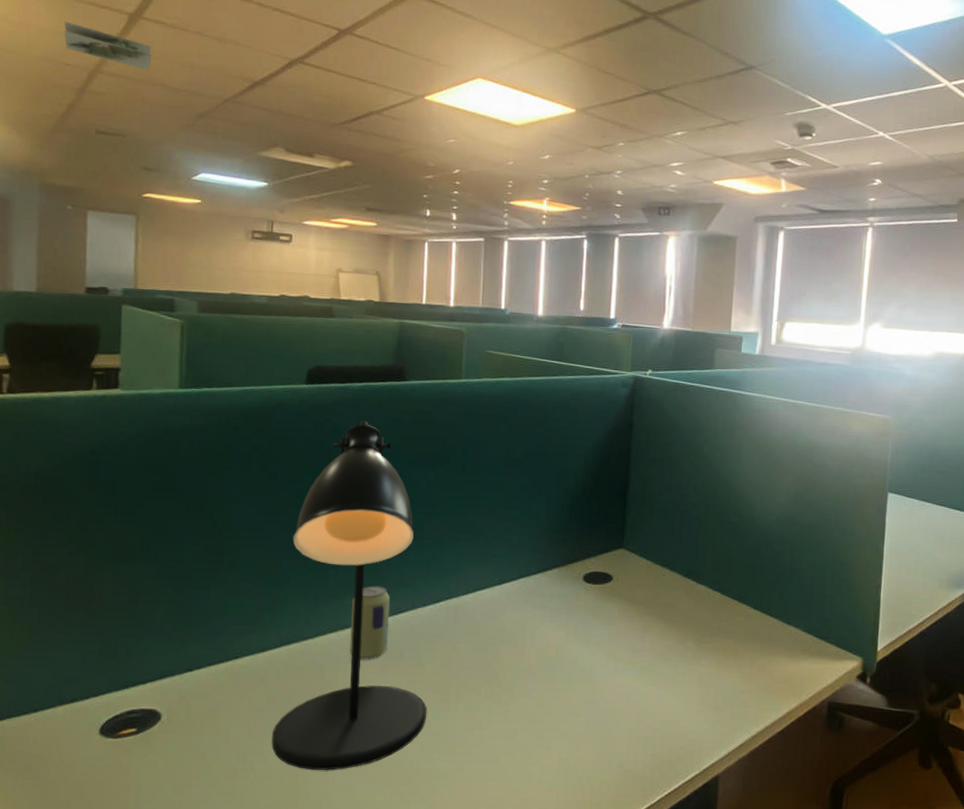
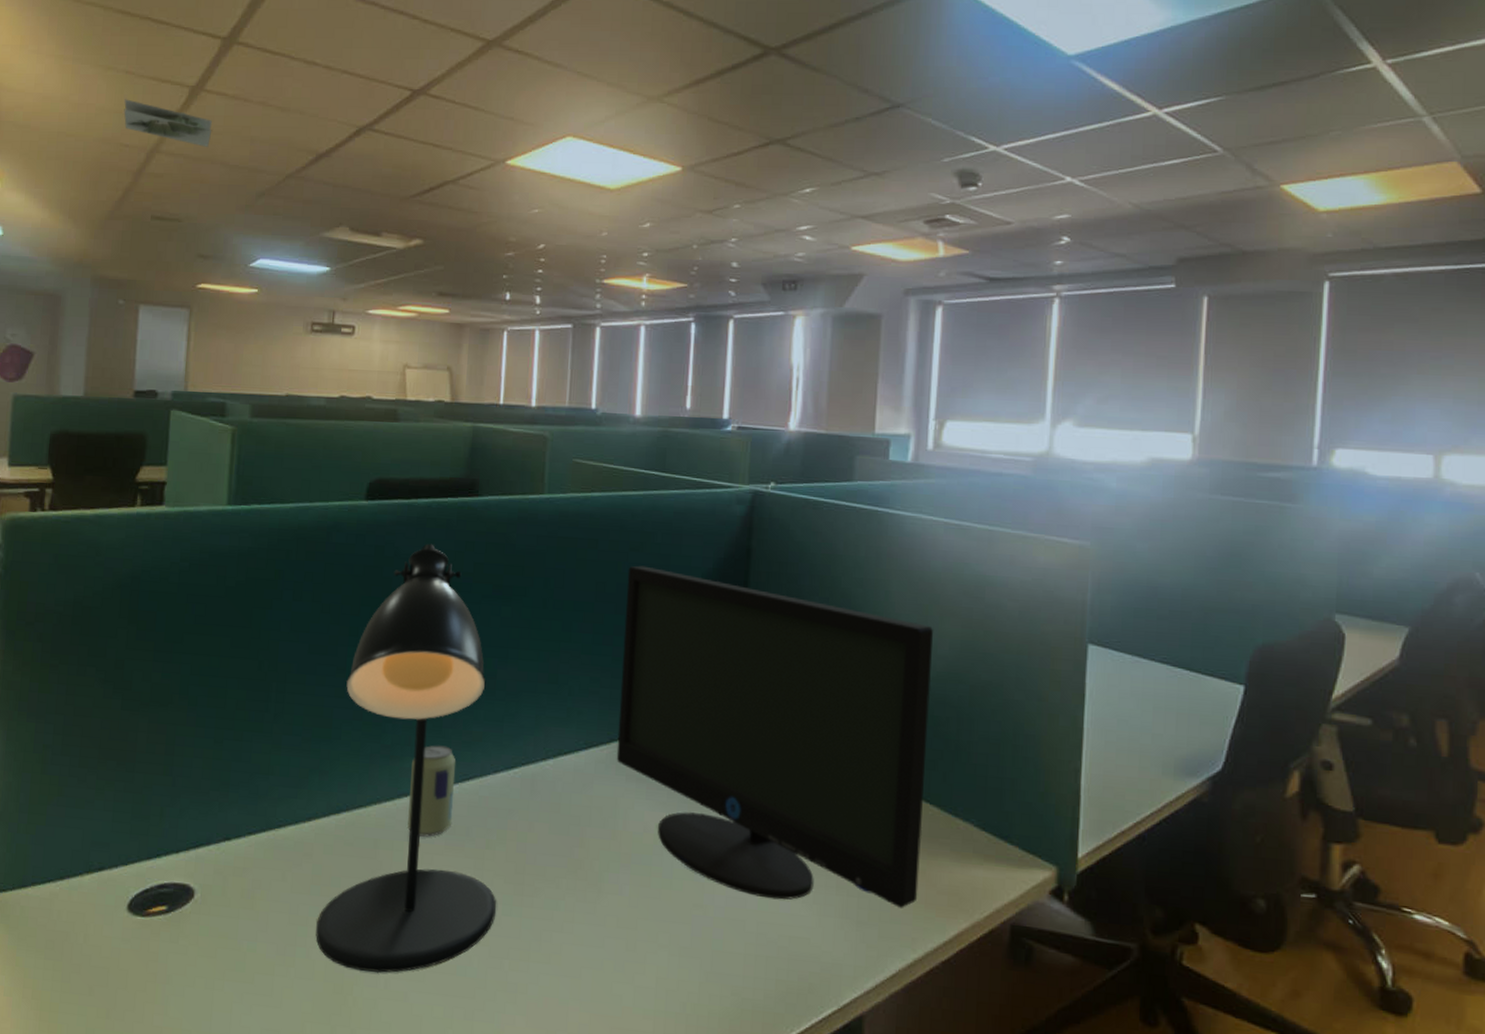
monitor: none [524,437,775,695] -> present [616,565,934,908]

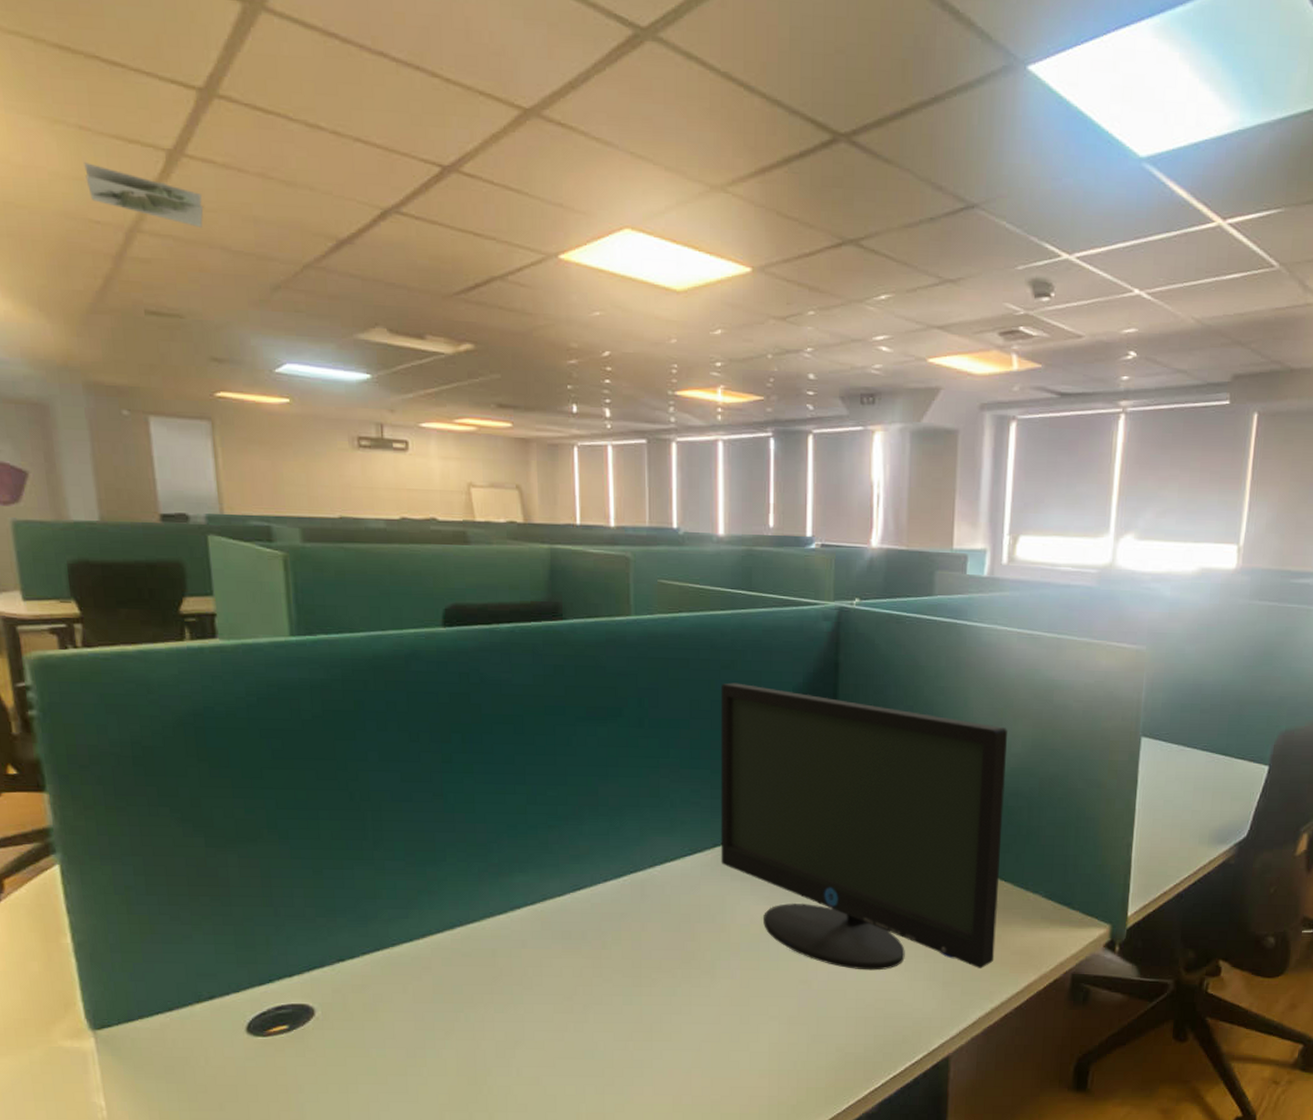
desk lamp: present [316,543,497,974] -> none [443,668,618,1064]
beverage can: present [407,745,456,837] -> none [521,860,567,943]

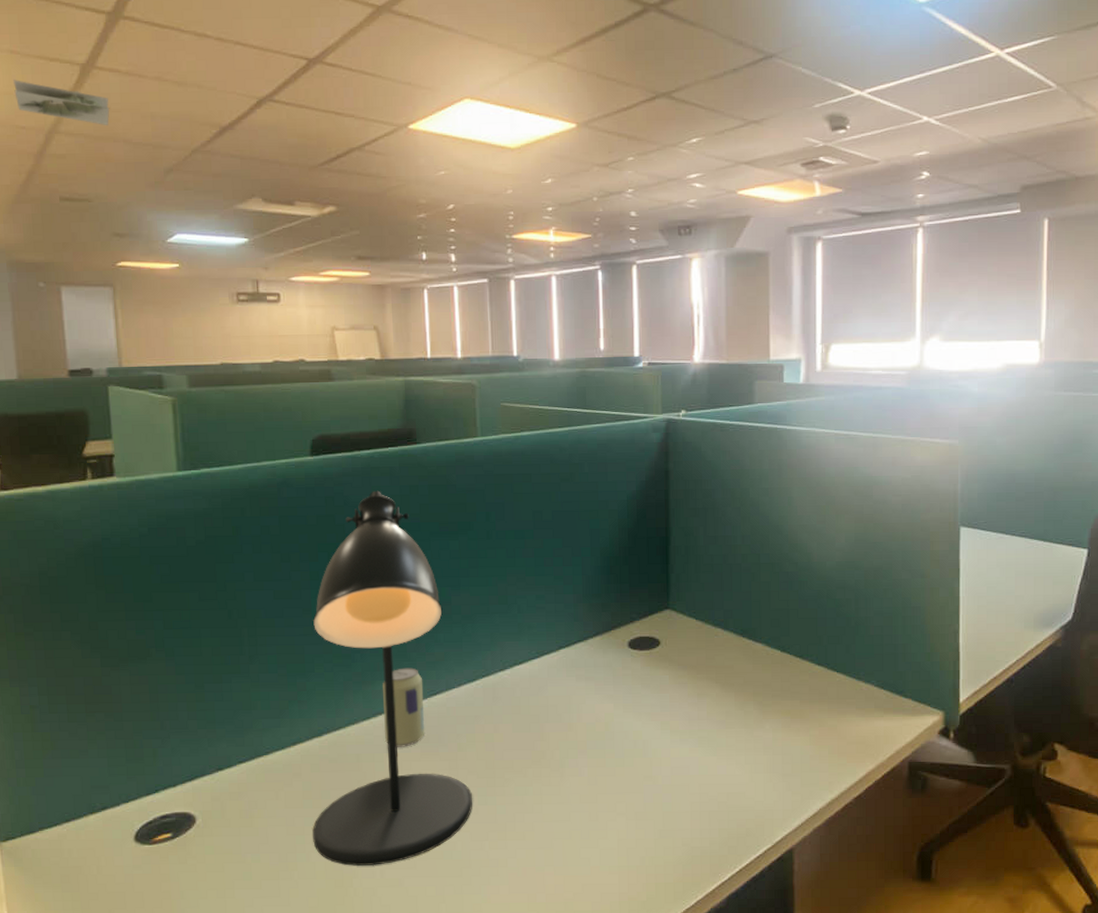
desk lamp: none [443,668,618,1064] -> present [312,490,473,866]
beverage can: none [521,860,567,943] -> present [383,667,425,747]
monitor: present [720,682,1008,971] -> none [561,494,832,765]

